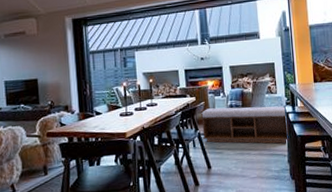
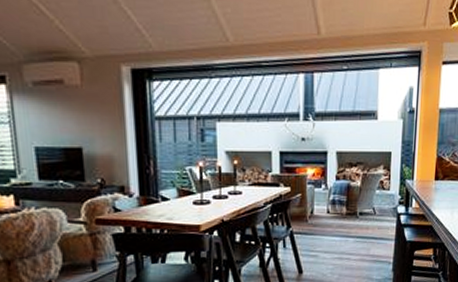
bench: present [201,106,289,144] -> none [296,202,399,250]

